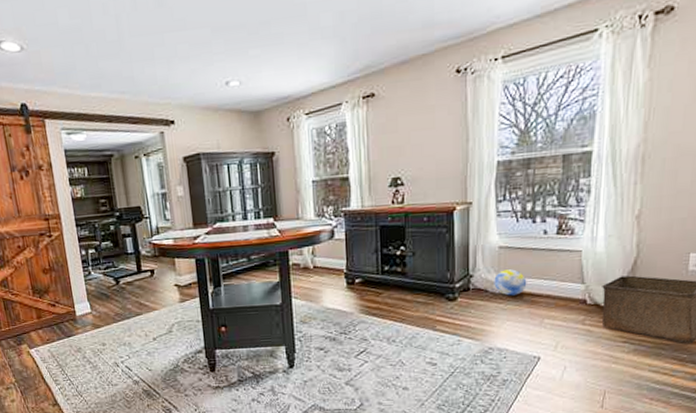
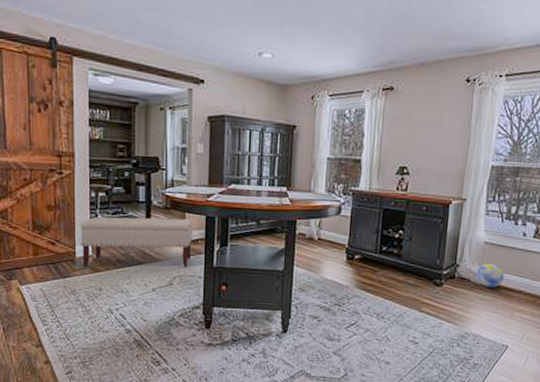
bench: none [76,264,186,325] -> present [80,216,194,268]

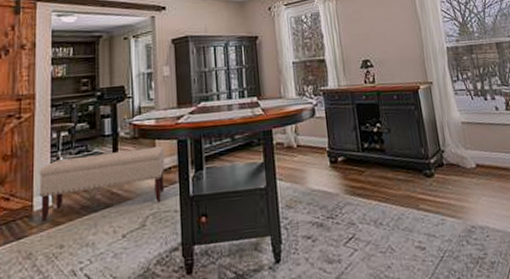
ball: present [476,263,505,288] -> none [463,143,492,170]

